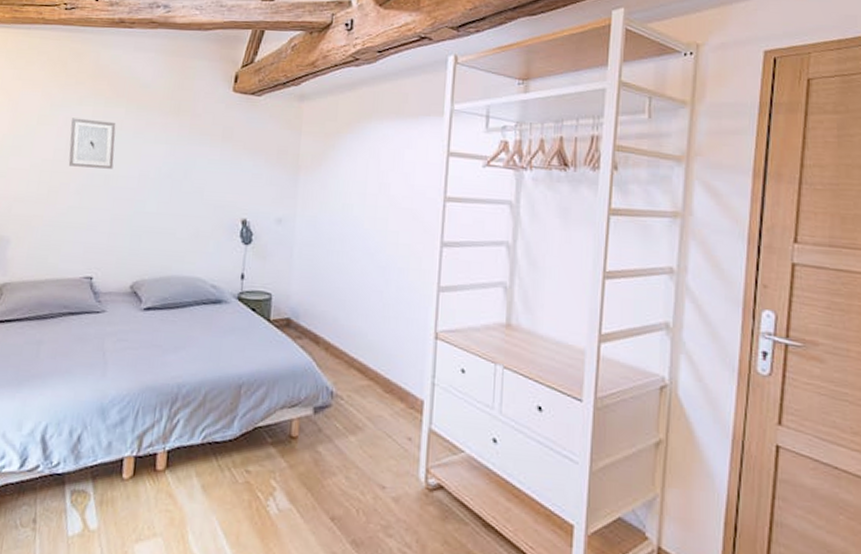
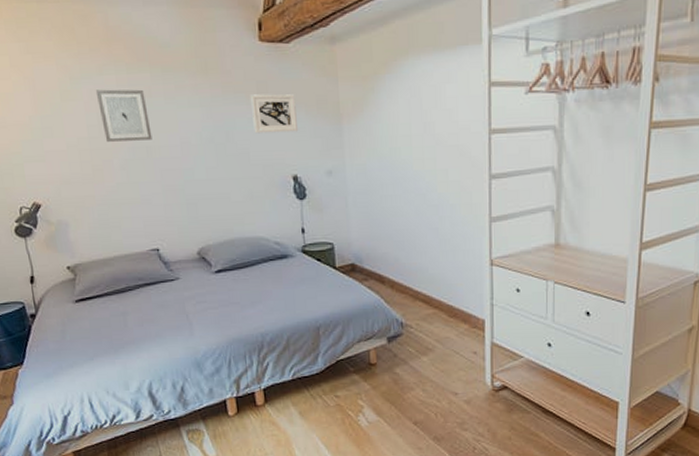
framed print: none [212,138,258,178] -> present [250,94,299,134]

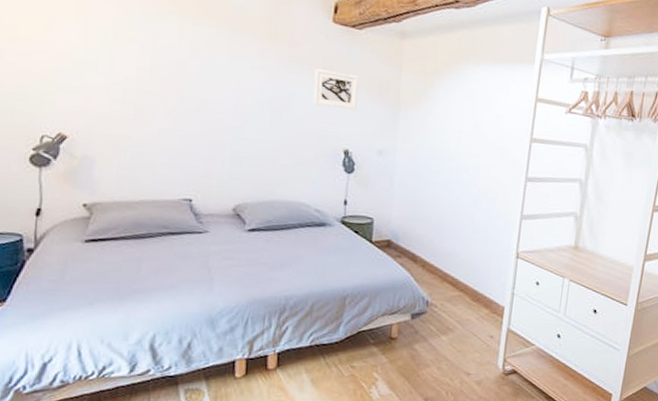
wall art: present [95,89,152,142] -> none [154,34,207,93]

